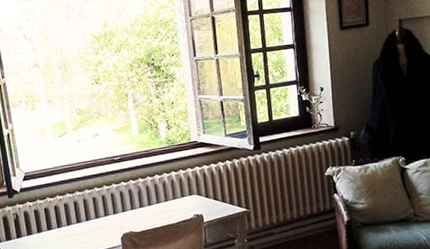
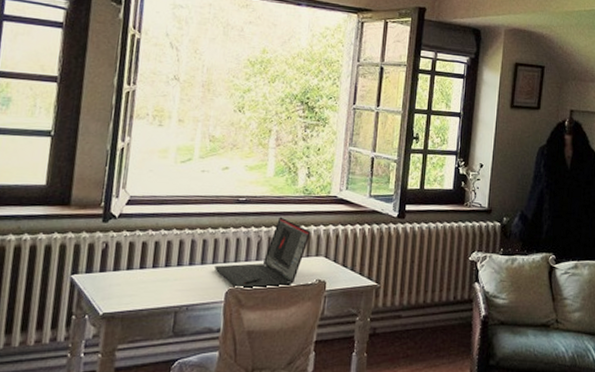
laptop: none [107,167,181,234] -> present [215,217,311,291]

